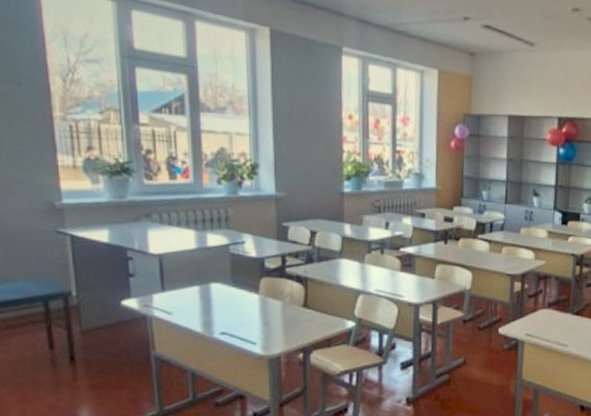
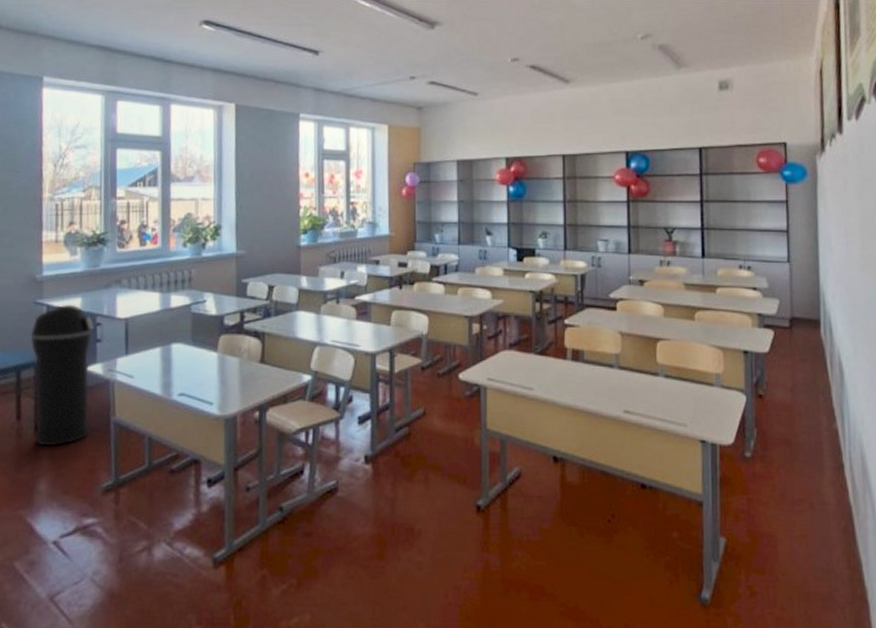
trash can: none [55,235,130,377] -> present [30,304,94,447]

